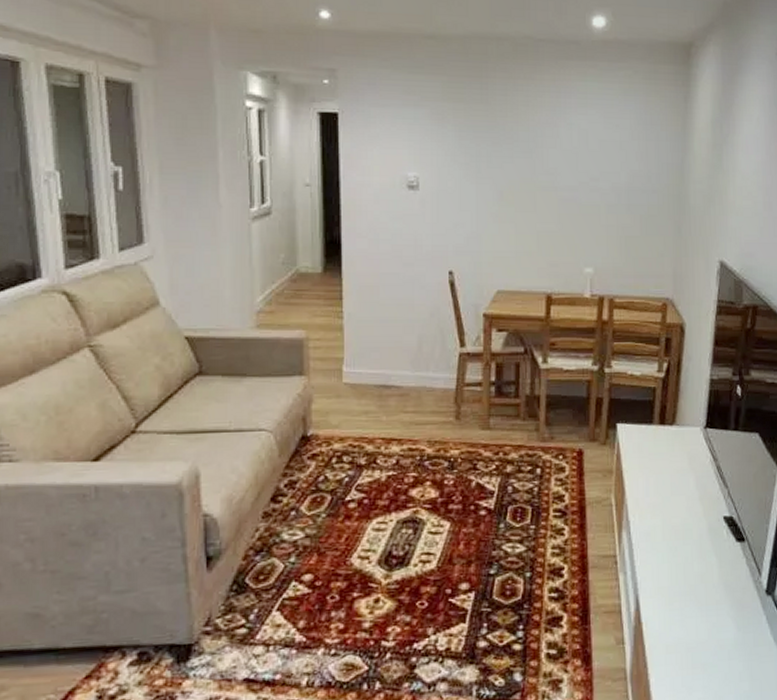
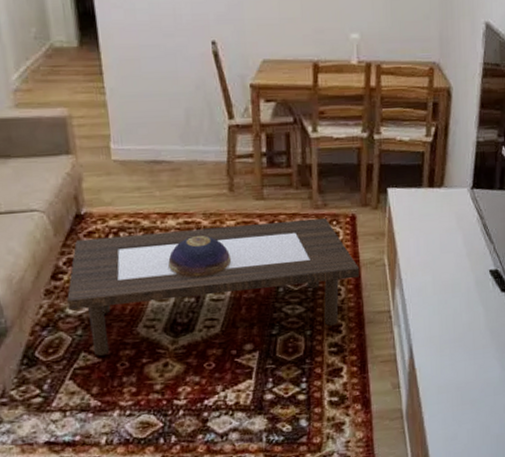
coffee table: none [284,452,585,586] -> present [67,218,360,356]
decorative bowl: none [389,464,452,507] -> present [168,236,231,277]

